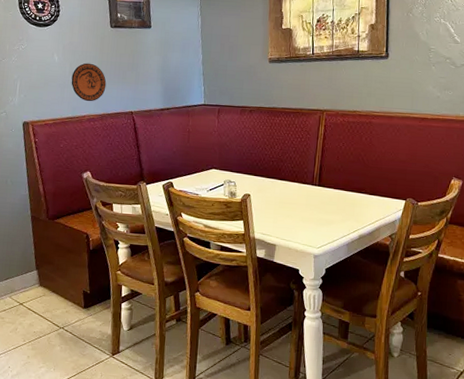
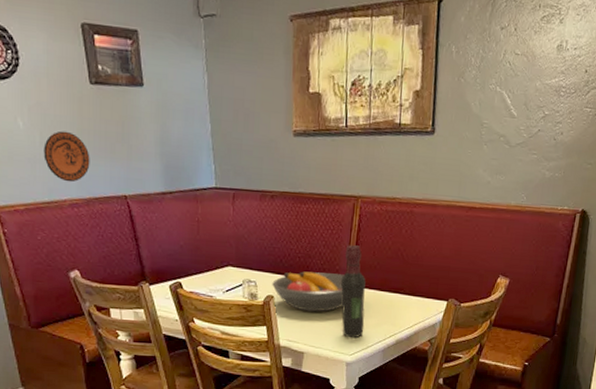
fruit bowl: none [249,173,312,209] -> present [272,271,345,312]
wine bottle: none [308,151,331,233] -> present [340,245,366,338]

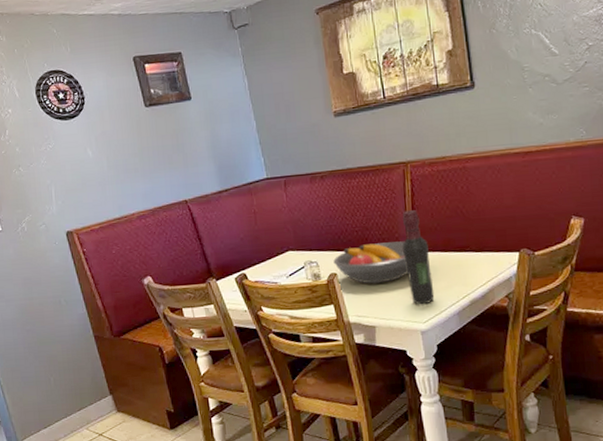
decorative plate: present [44,130,90,183] -> none [111,152,152,197]

